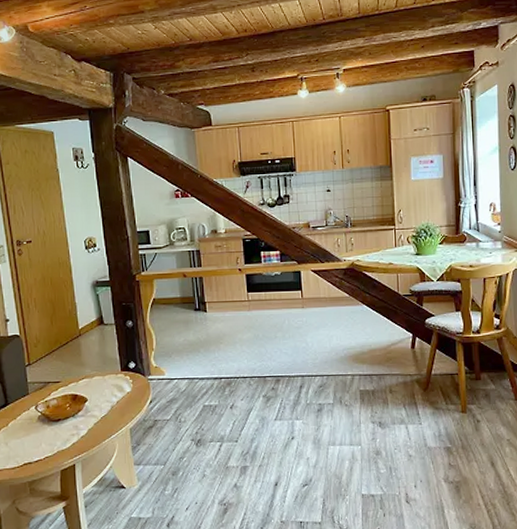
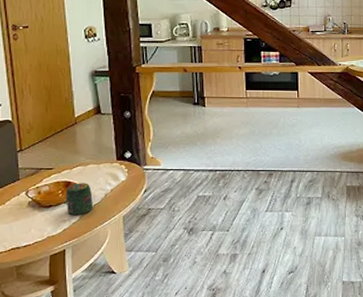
jar: none [73,395,100,429] -> present [66,183,93,216]

